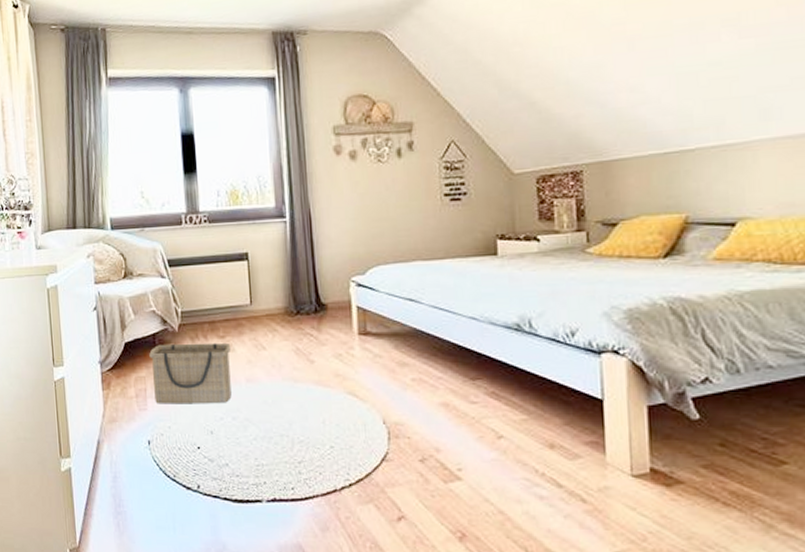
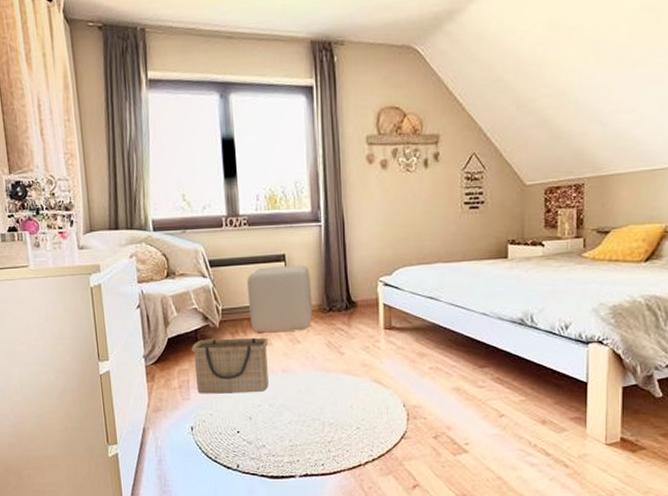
pouf: none [207,263,279,338] -> present [246,264,313,333]

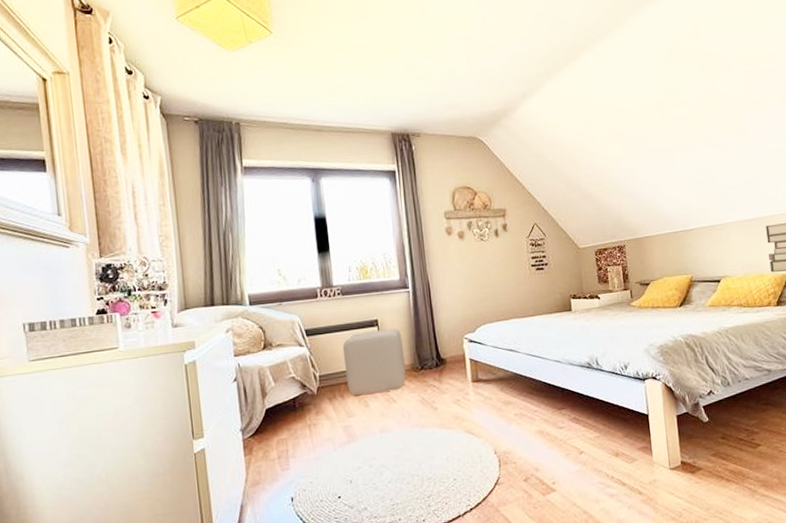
basket: present [191,337,269,394] -> none [290,399,368,463]

